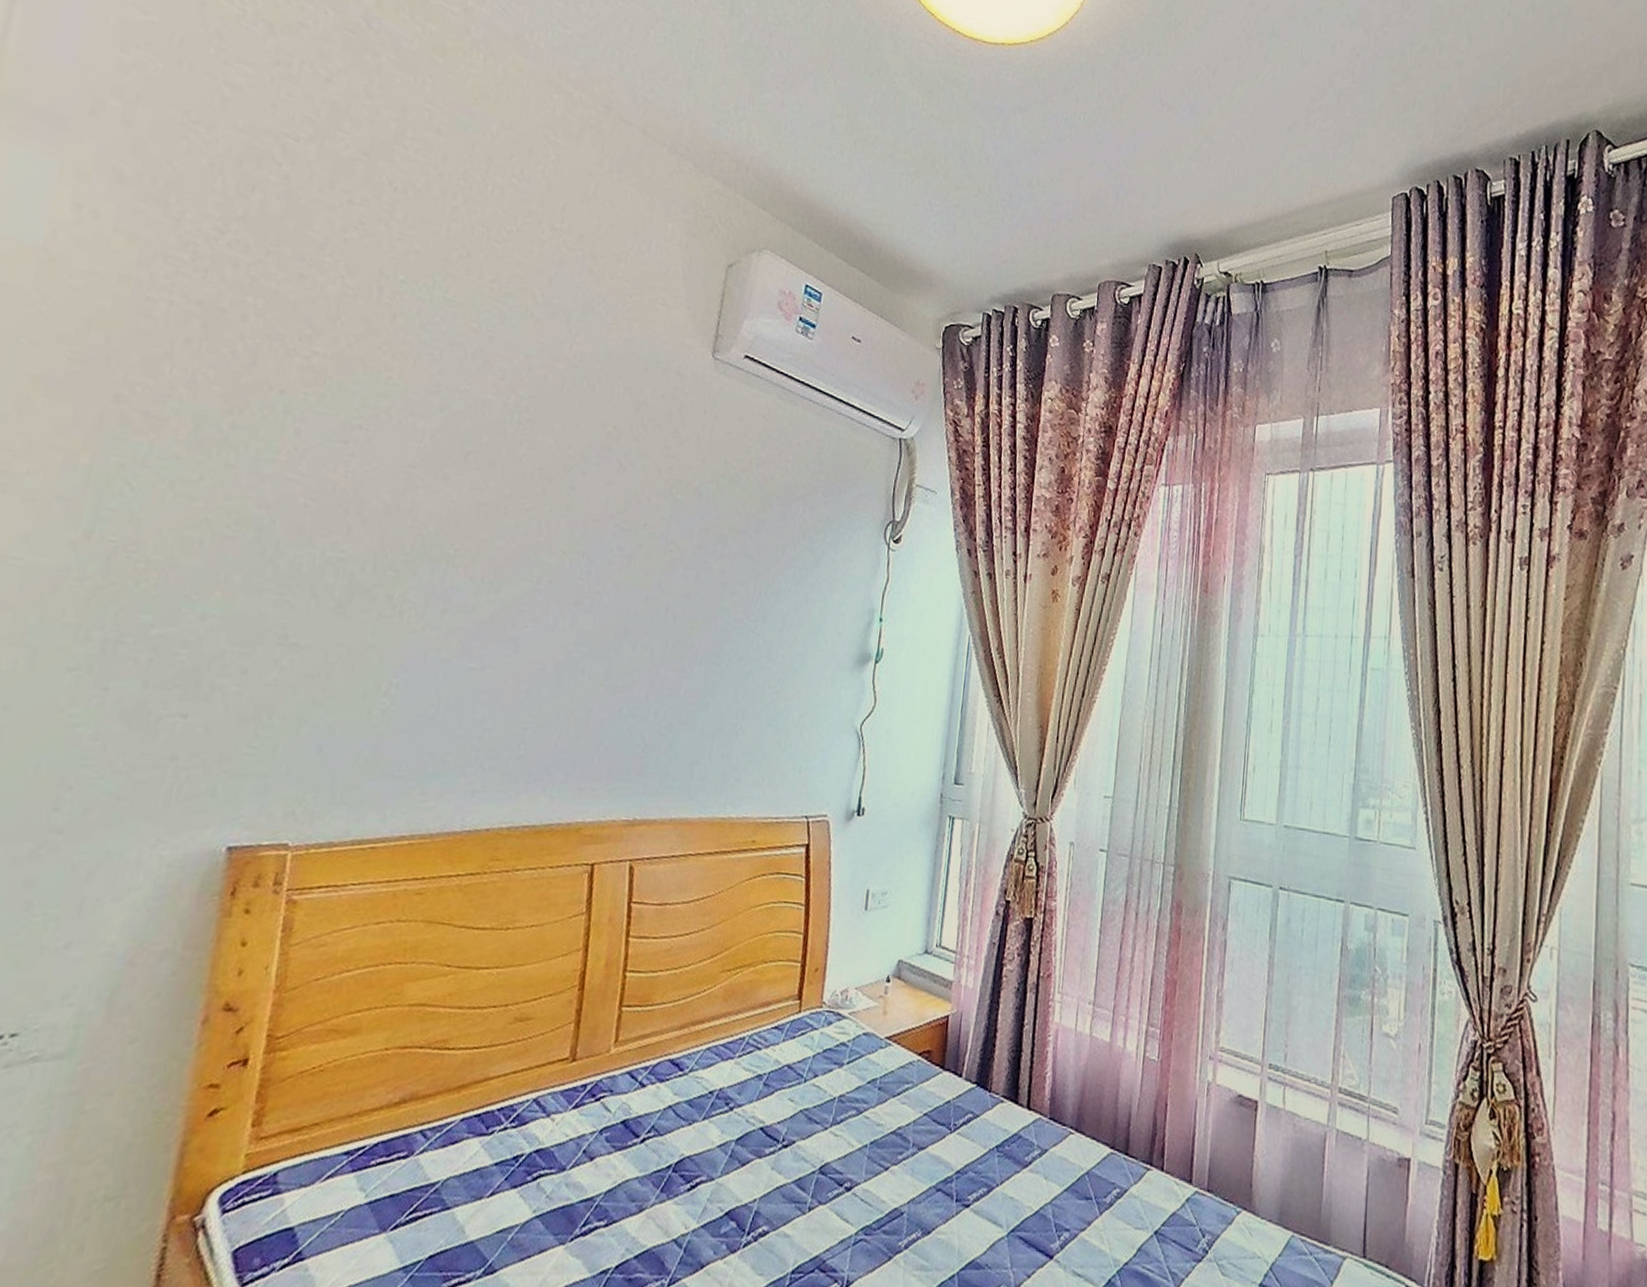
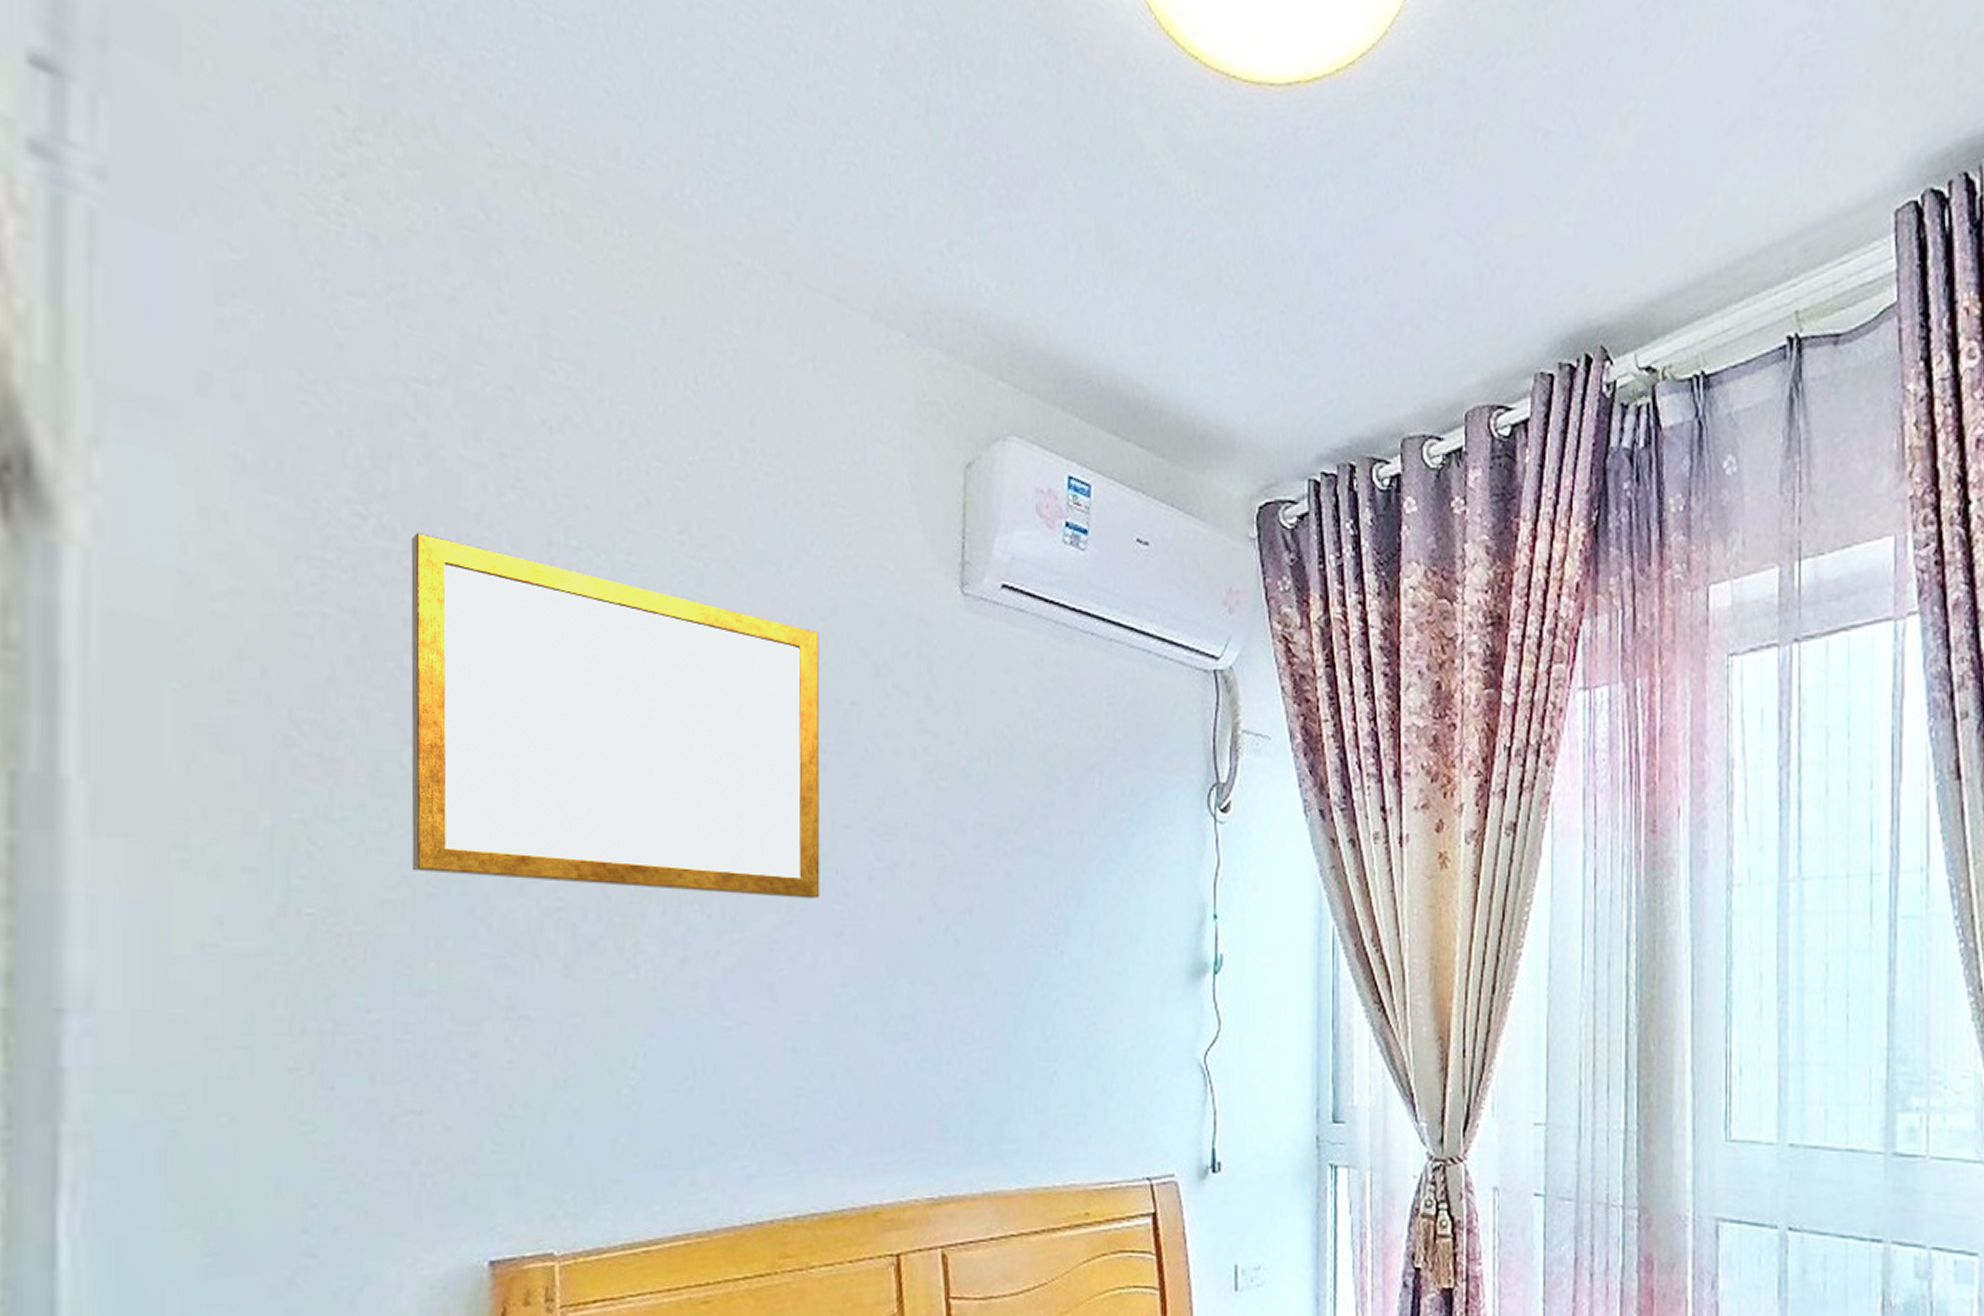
writing board: none [214,250,595,574] -> present [411,532,820,900]

